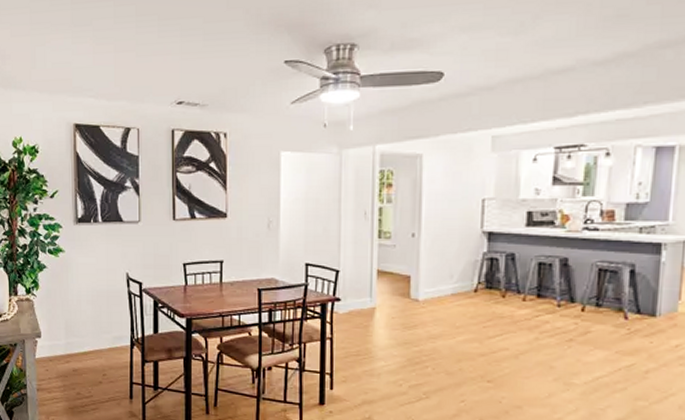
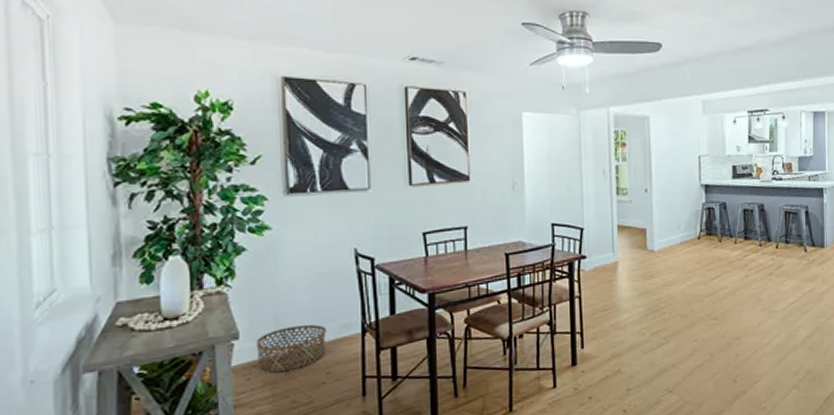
basket: none [52,333,103,369] -> present [256,325,327,373]

